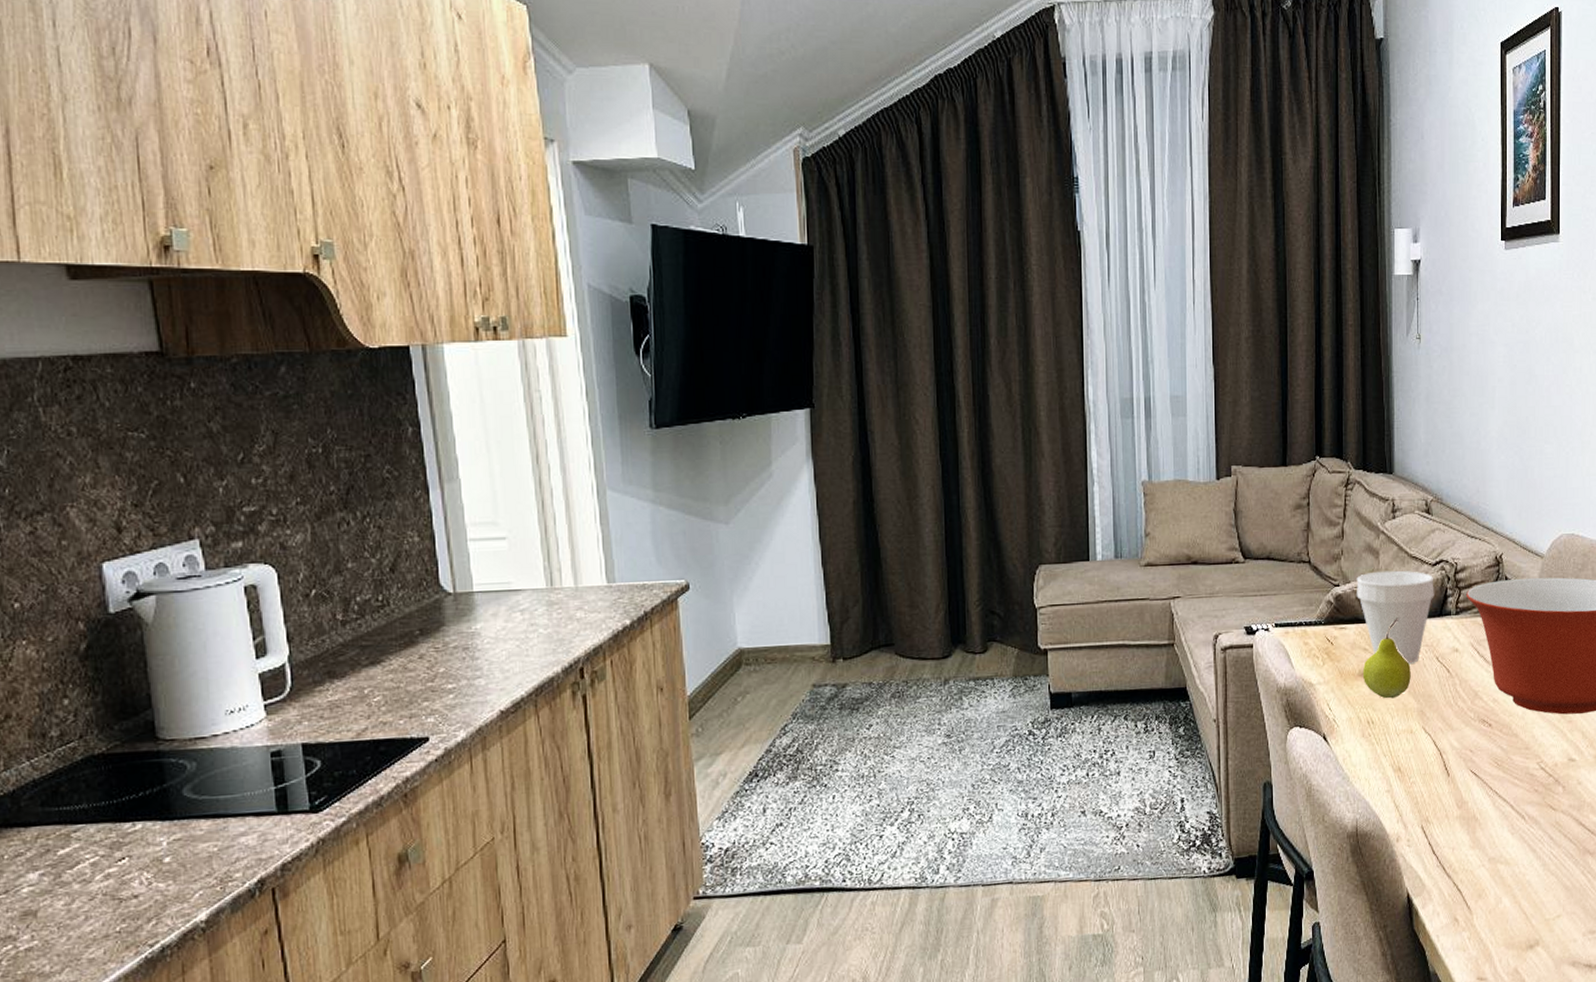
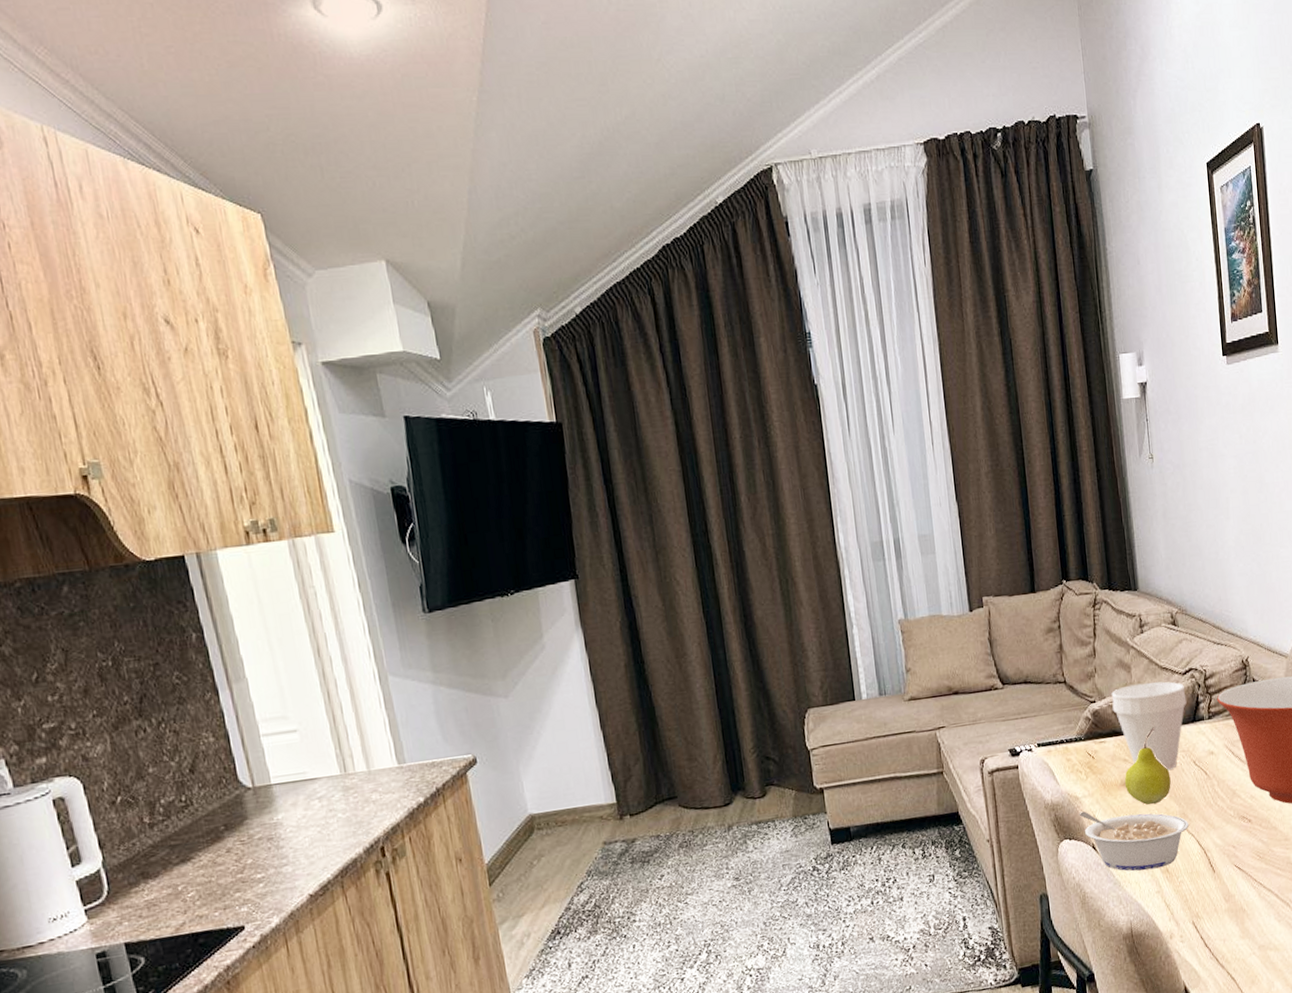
legume: none [1312,699,1427,767] -> present [1079,811,1190,871]

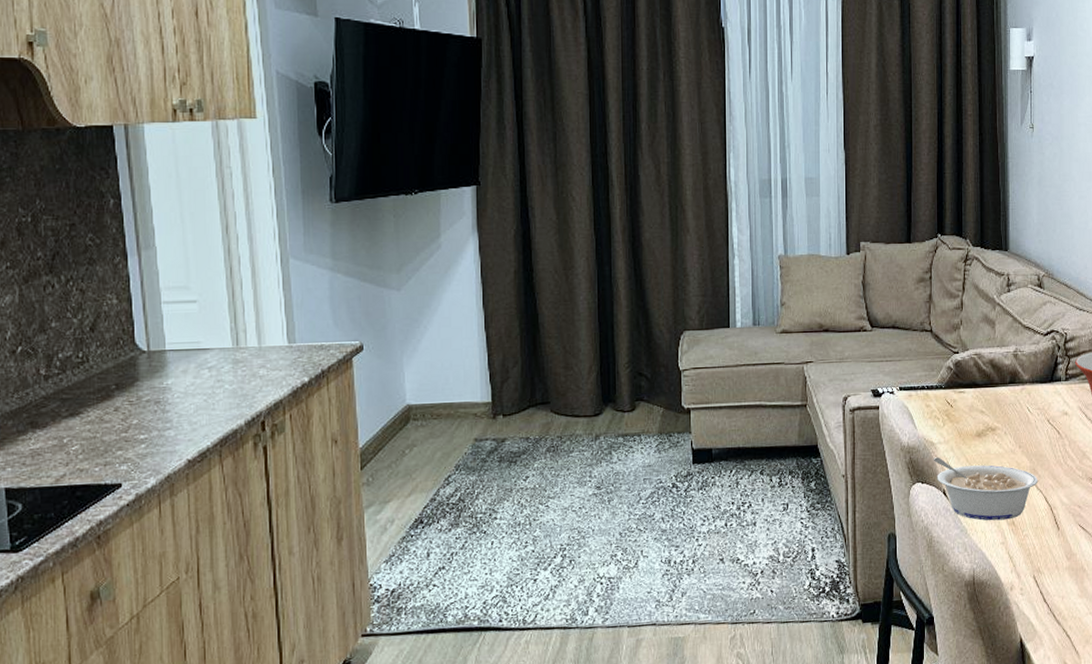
cup: present [1111,681,1187,770] -> none [974,339,1046,425]
fruit: present [1124,727,1171,805] -> none [979,383,1024,458]

